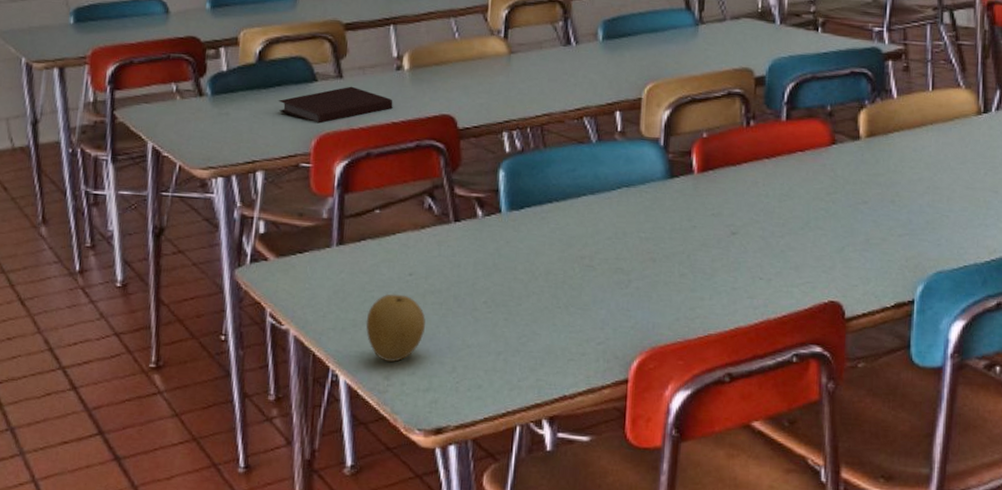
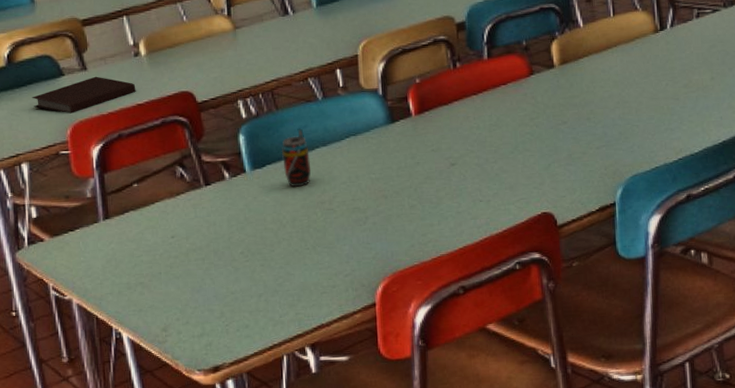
fruit: present [365,293,426,362] -> none [139,255,192,315]
beverage can: none [543,171,575,237] -> present [281,128,312,187]

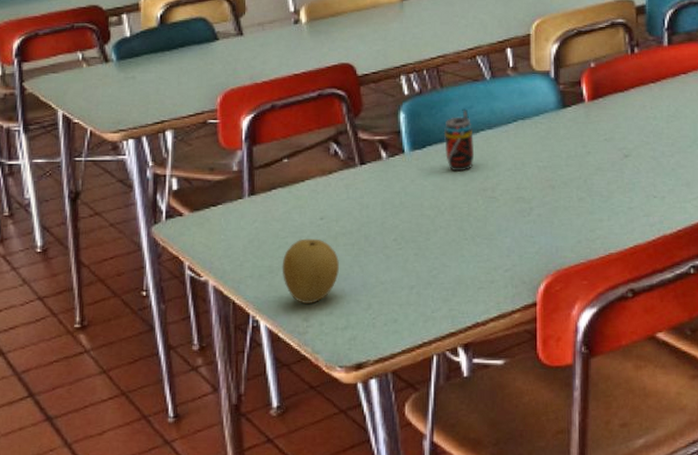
notebook: present [31,76,136,114] -> none [182,42,293,80]
fruit: none [139,255,192,315] -> present [282,238,339,303]

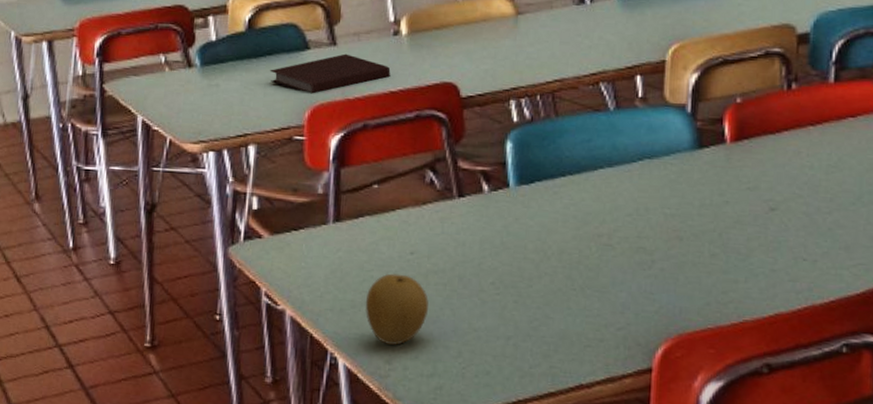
notebook: none [182,42,293,80] -> present [269,53,391,94]
beverage can: present [443,109,475,172] -> none [555,141,591,213]

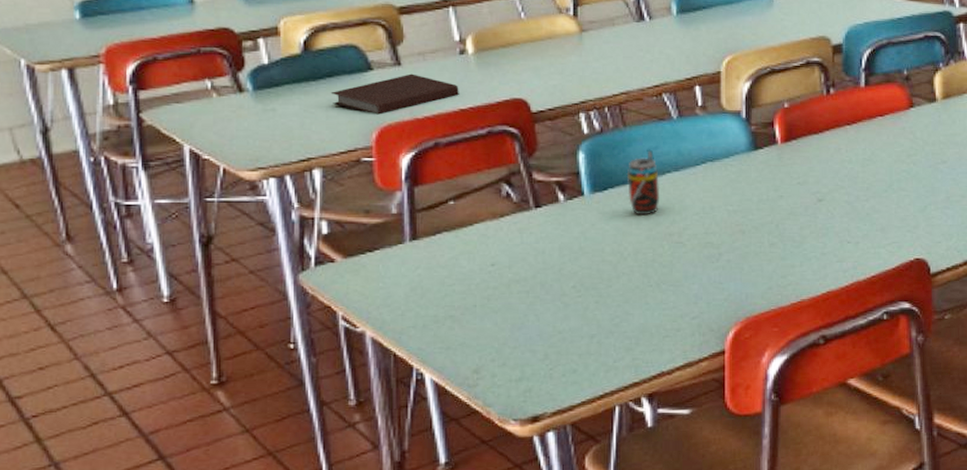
fruit: present [365,273,429,345] -> none [448,286,512,355]
beverage can: none [555,141,591,213] -> present [626,149,660,215]

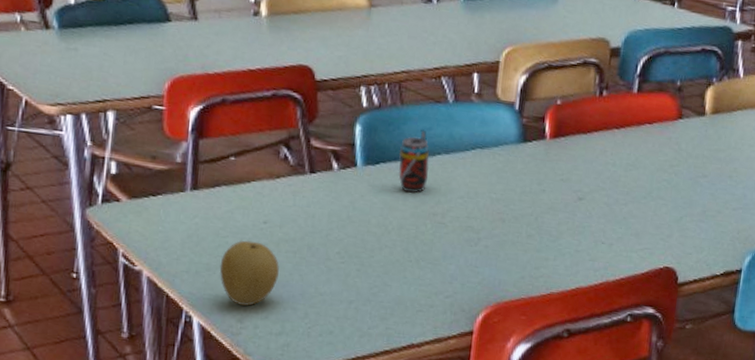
notebook: present [330,73,459,115] -> none [129,29,250,66]
fruit: none [448,286,512,355] -> present [219,240,279,306]

